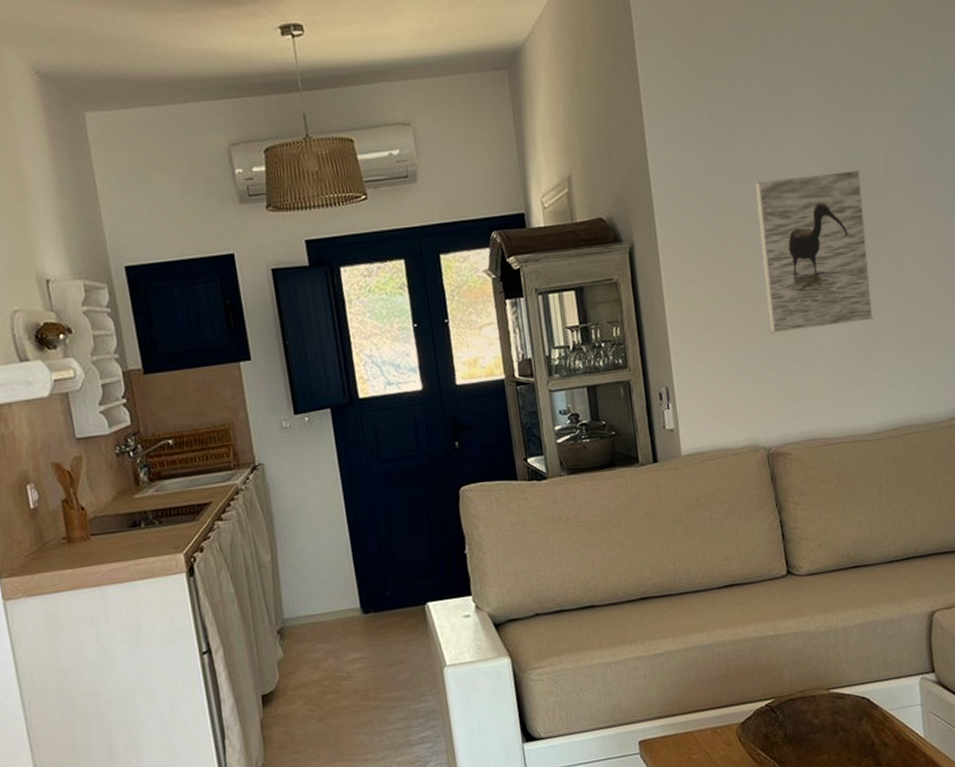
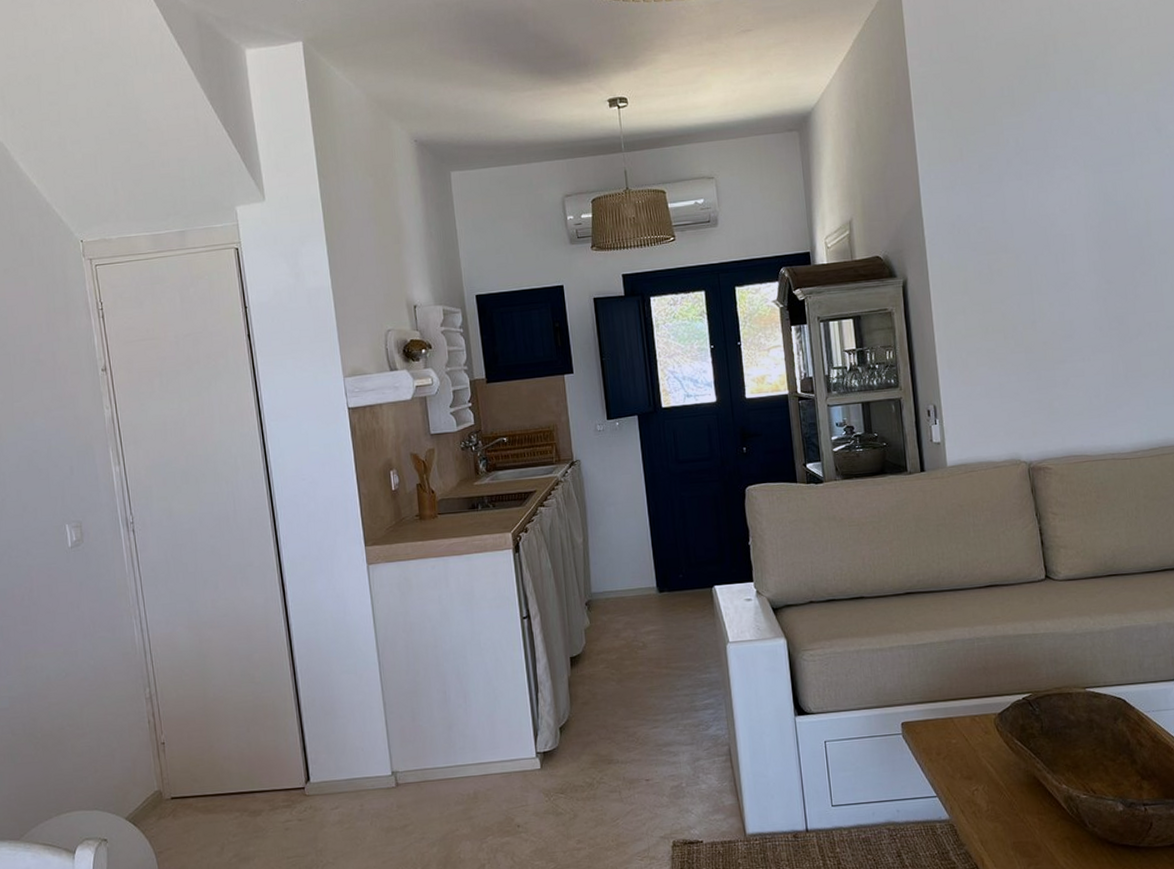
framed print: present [754,169,873,334] -> none [1020,212,1132,359]

